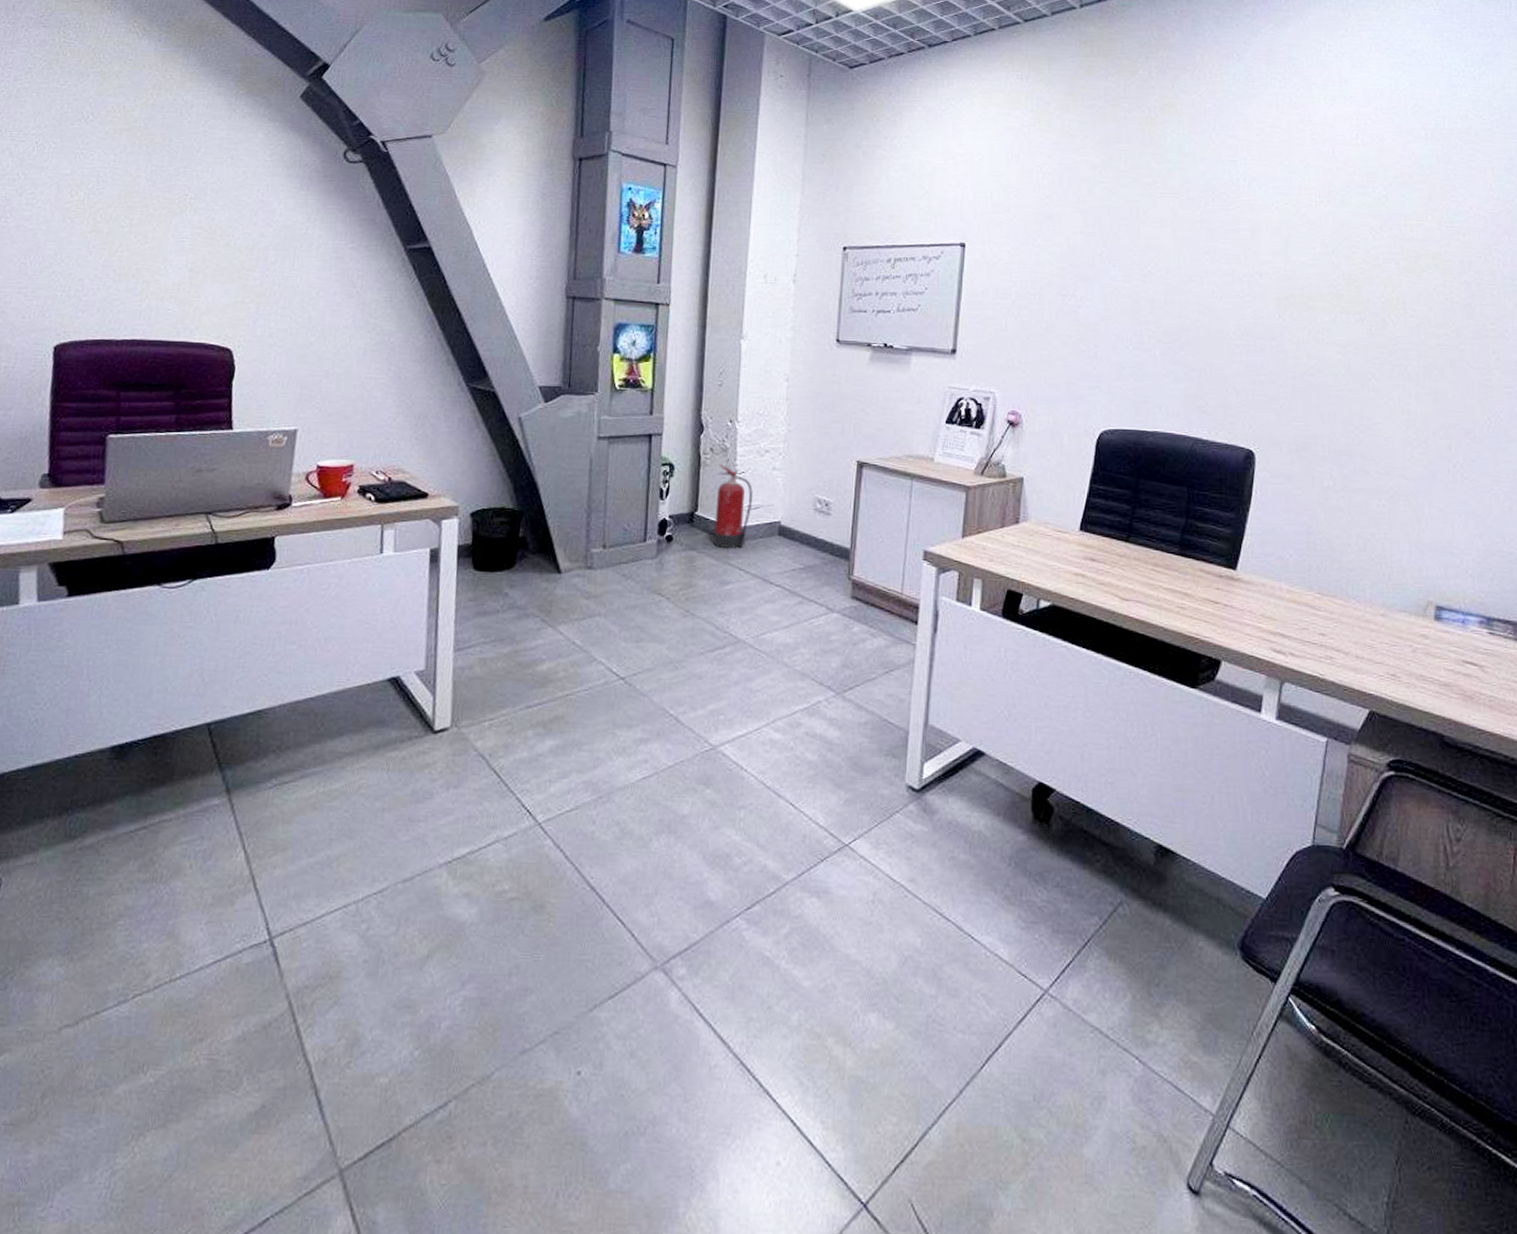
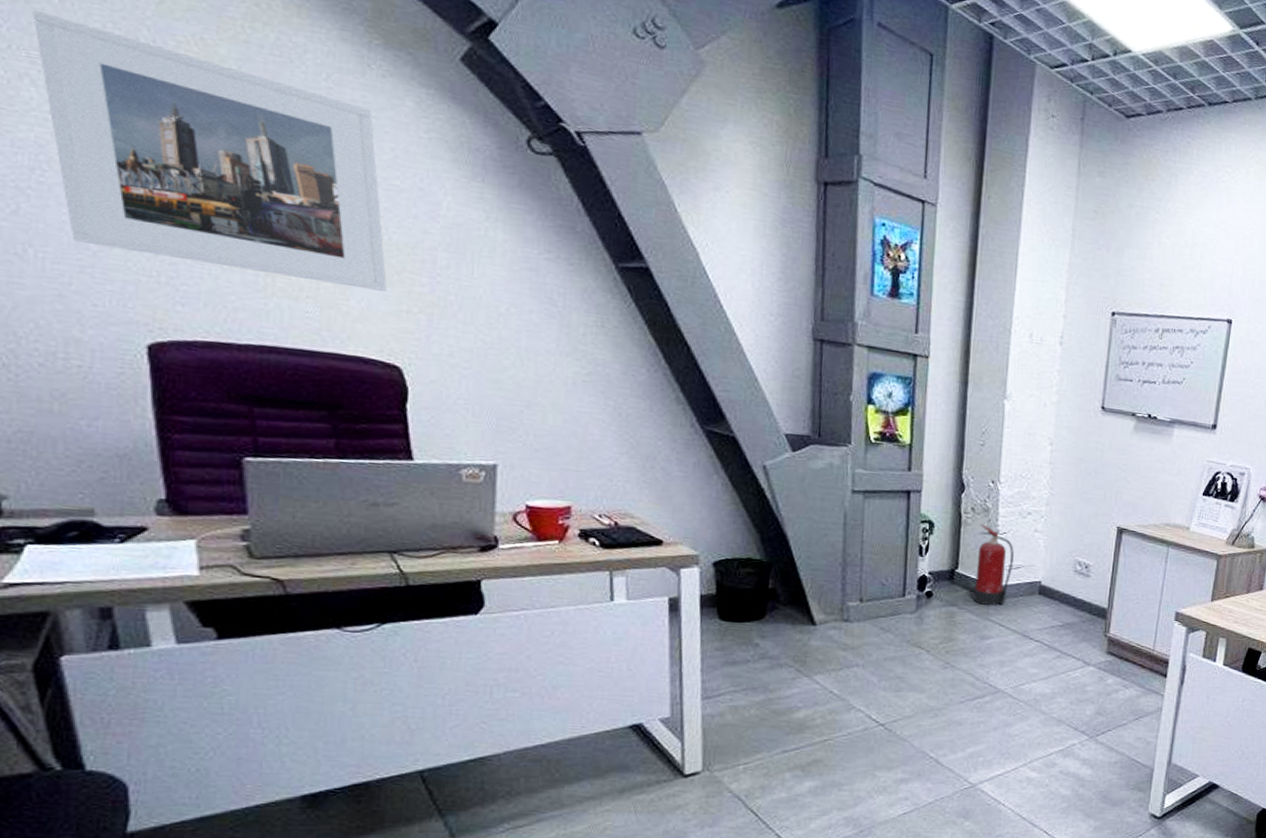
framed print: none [17,102,233,287] -> present [32,9,387,291]

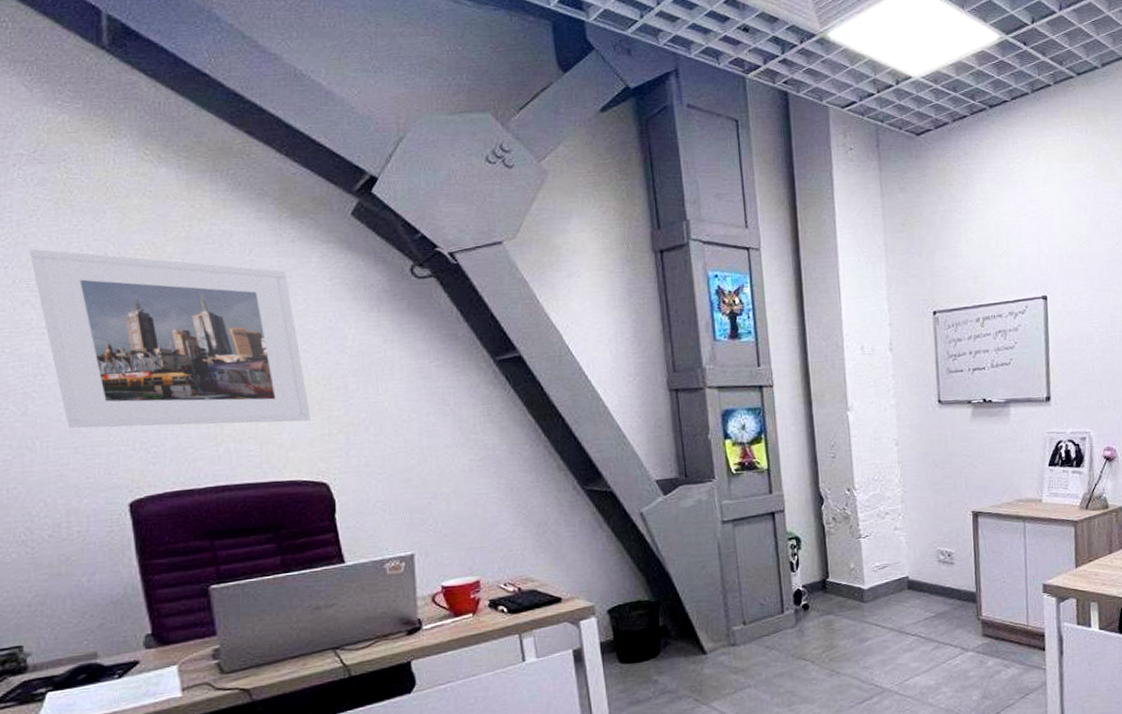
fire extinguisher: present [974,524,1015,606] -> none [842,531,880,609]

